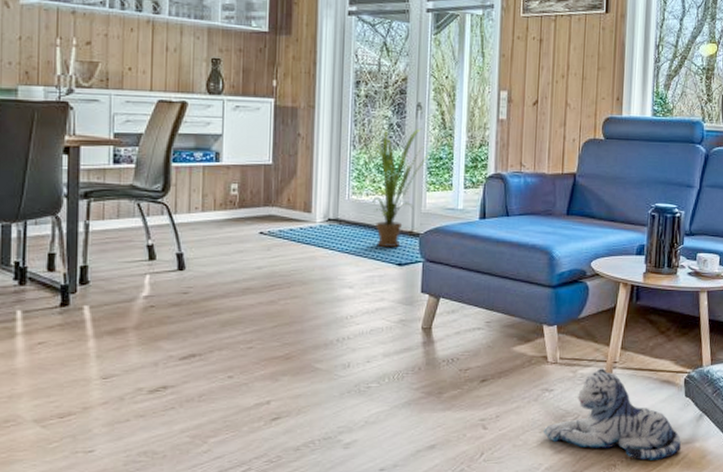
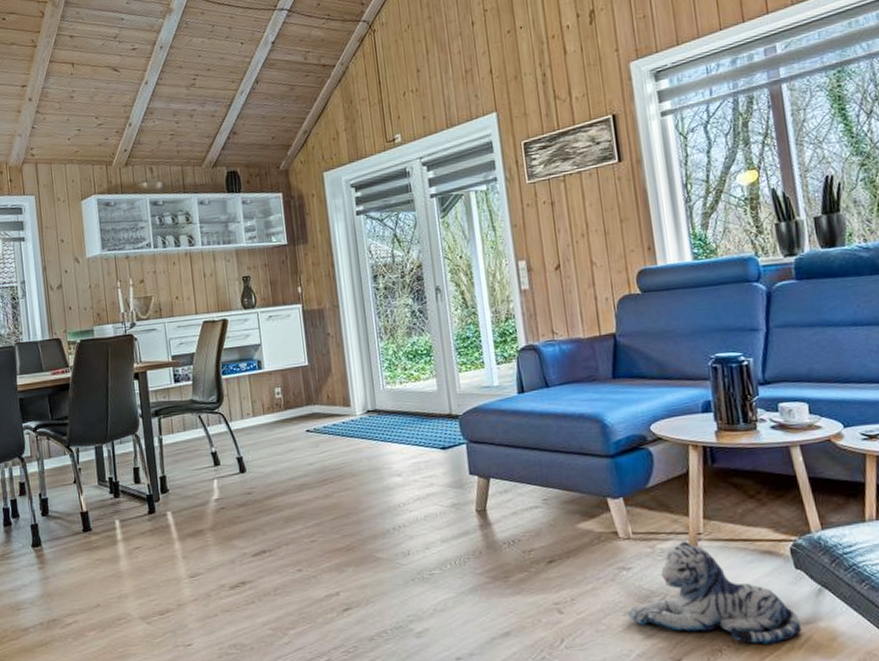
house plant: present [370,128,430,247] -> none [400,310,456,432]

